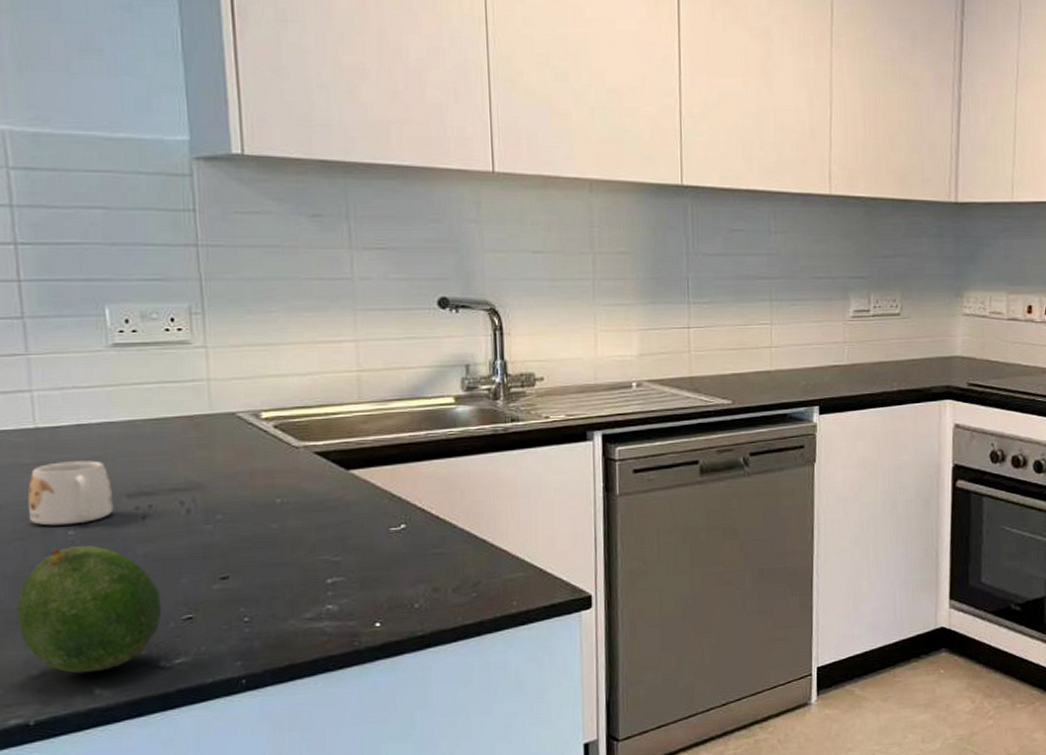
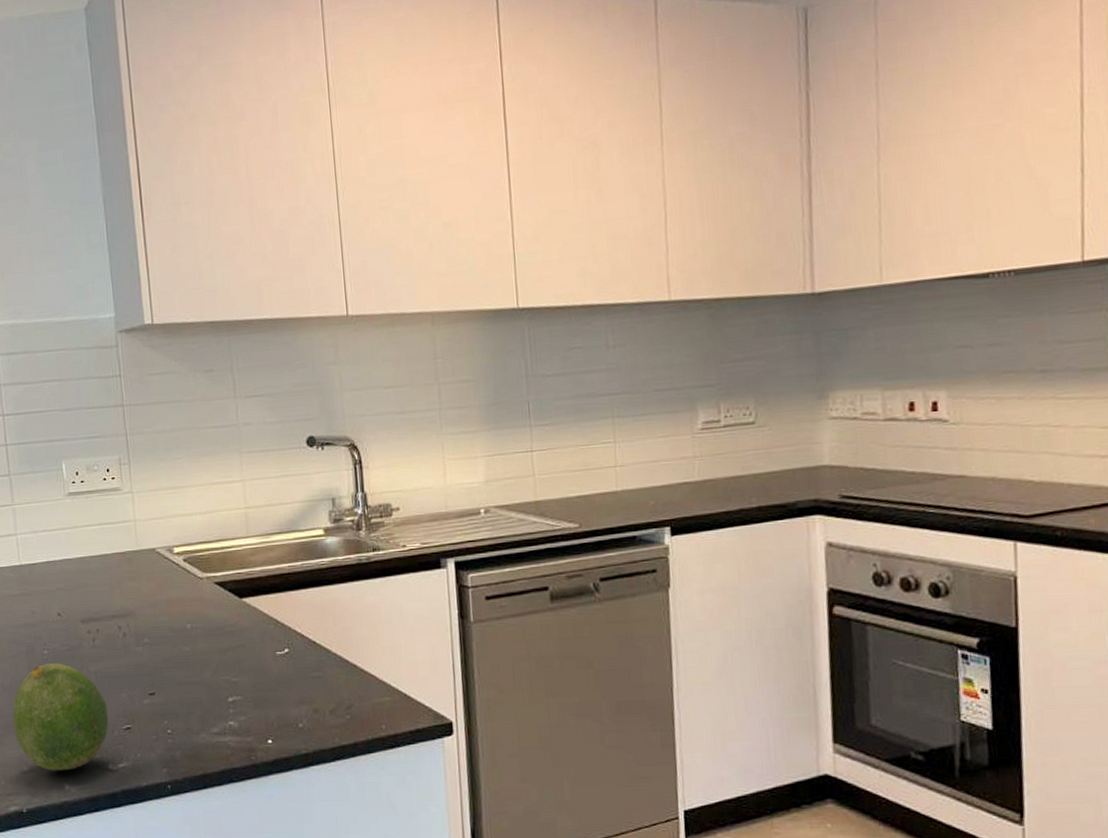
mug: present [27,460,114,526] -> none [16,591,73,646]

